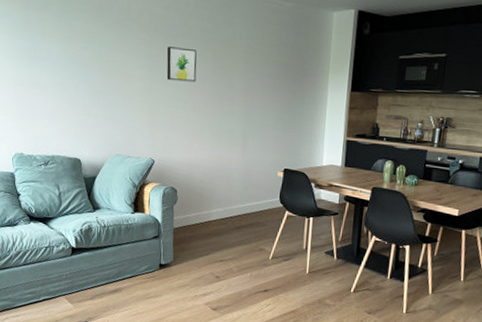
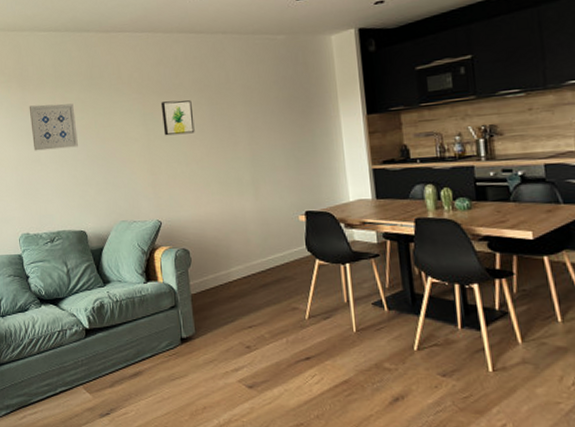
wall art: none [31,26,81,77] -> present [29,103,78,151]

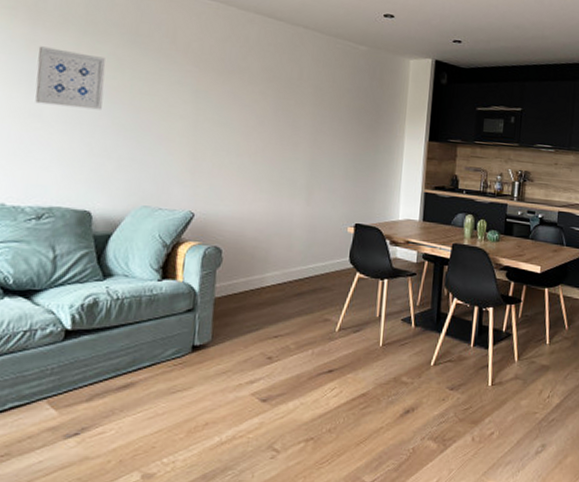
wall art: present [160,100,195,136] -> none [216,82,256,124]

